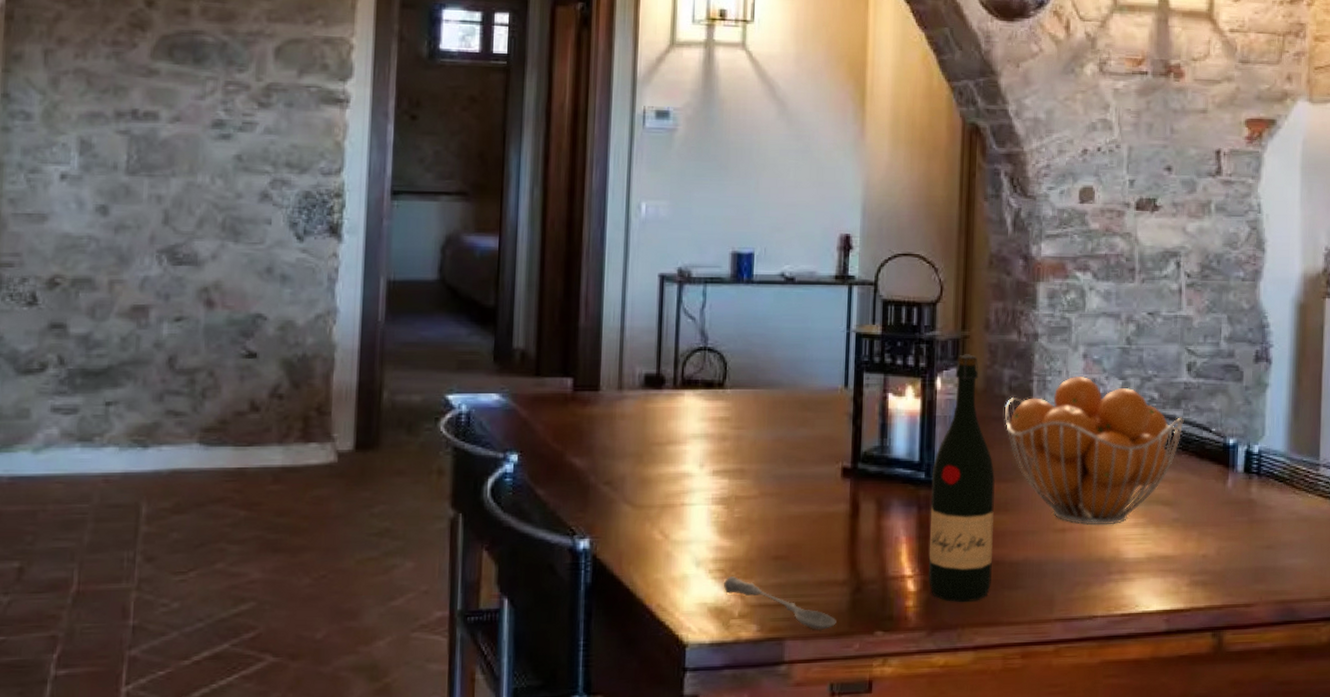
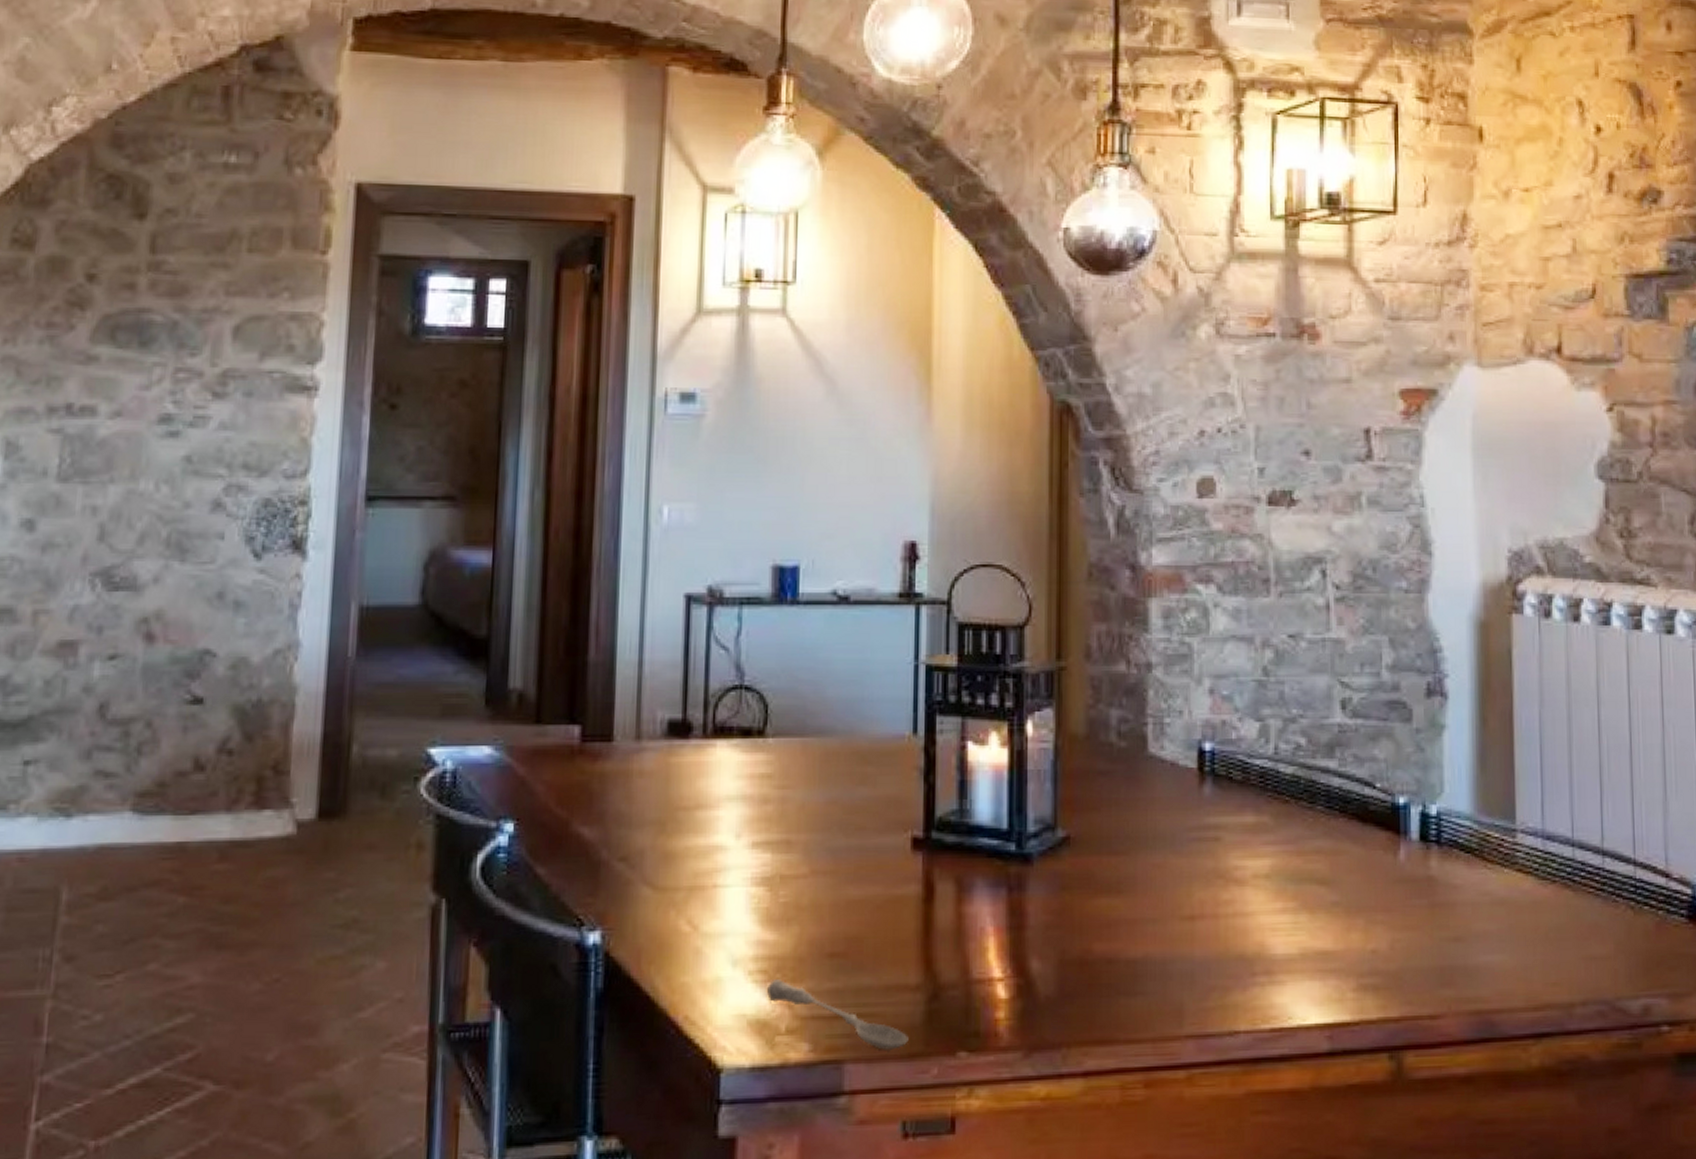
wine bottle: present [928,354,995,602] -> none [1022,690,1103,1013]
fruit basket: present [1004,375,1184,525] -> none [1112,716,1340,911]

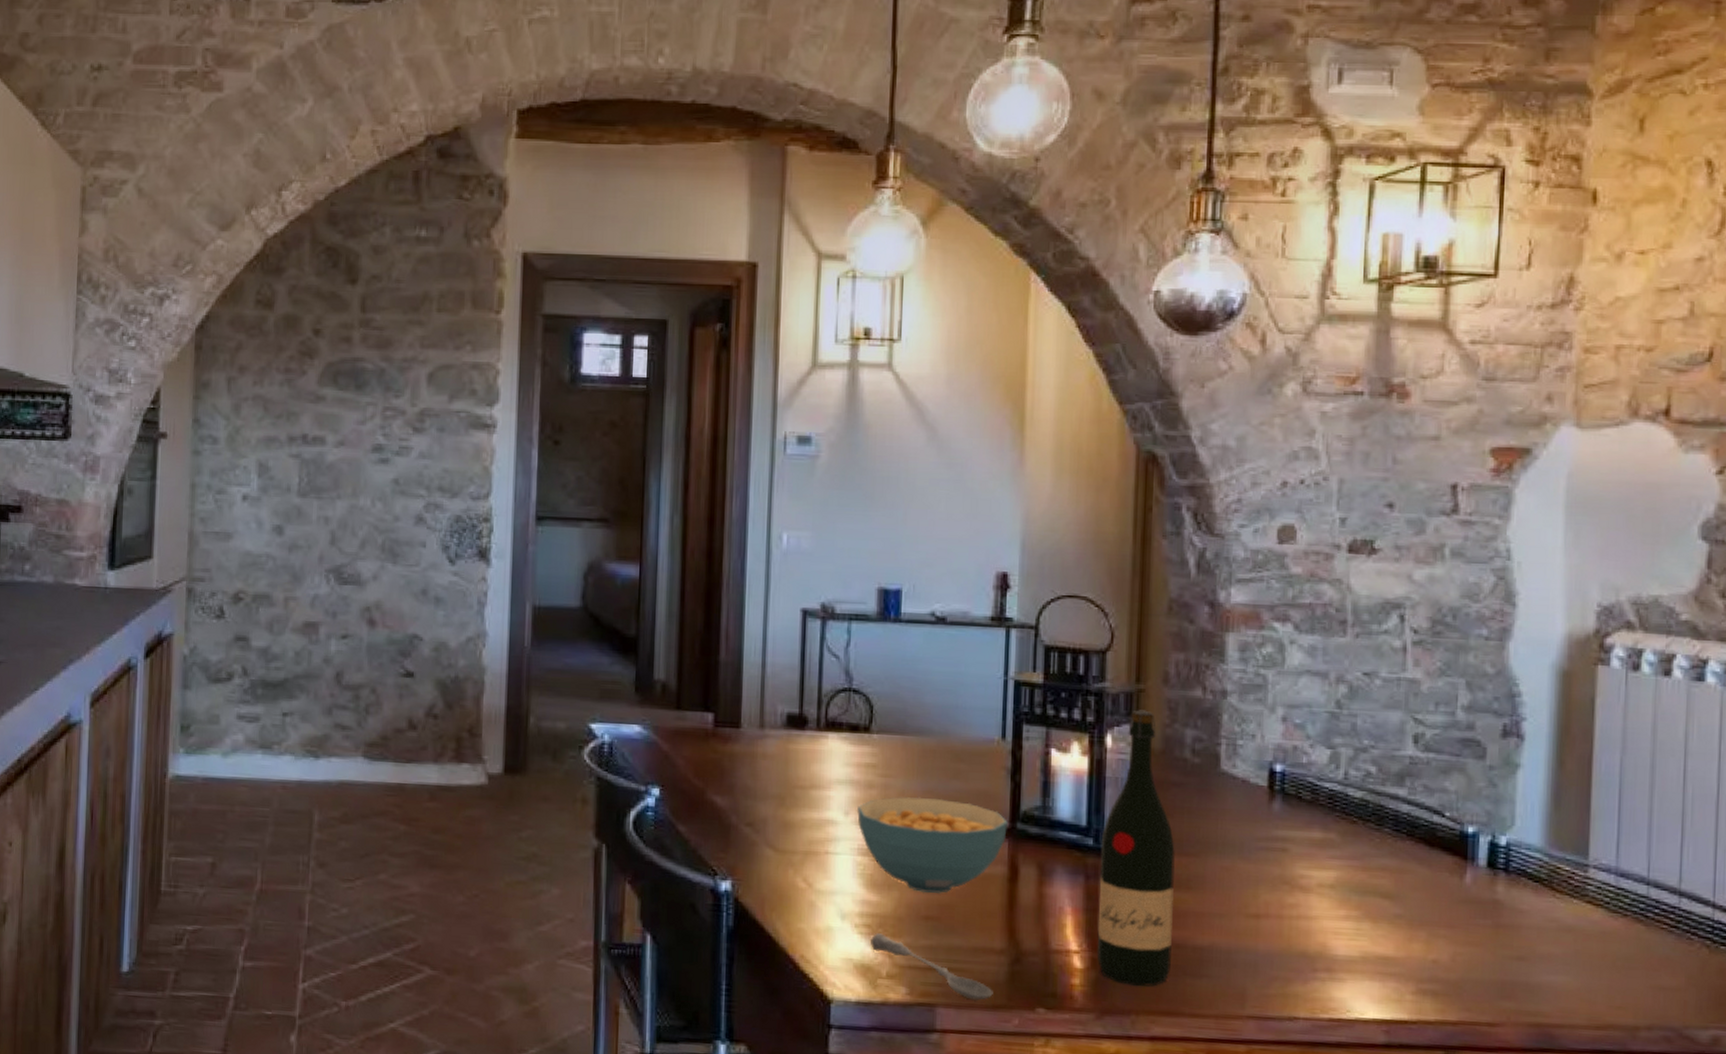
cereal bowl: none [749,809,923,926] -> present [856,797,1009,894]
wine bottle: none [1022,690,1103,1013] -> present [1097,710,1175,987]

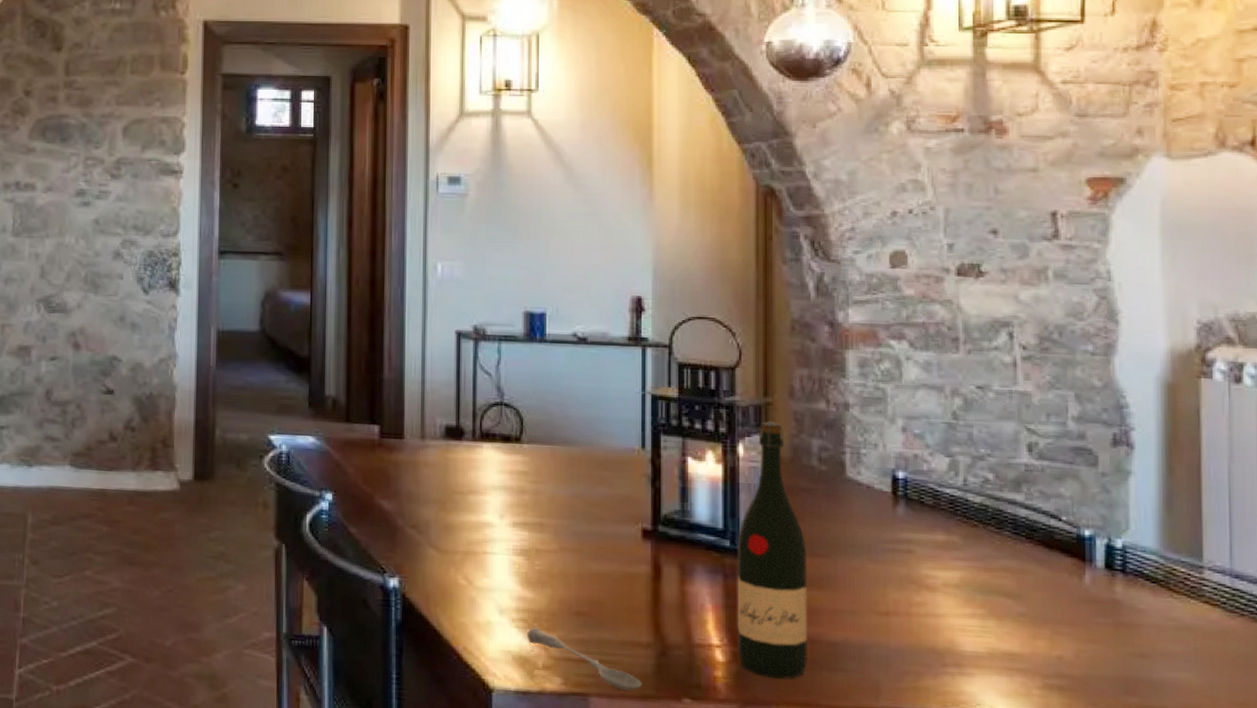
cereal bowl: present [856,797,1009,894] -> none [510,501,651,592]

